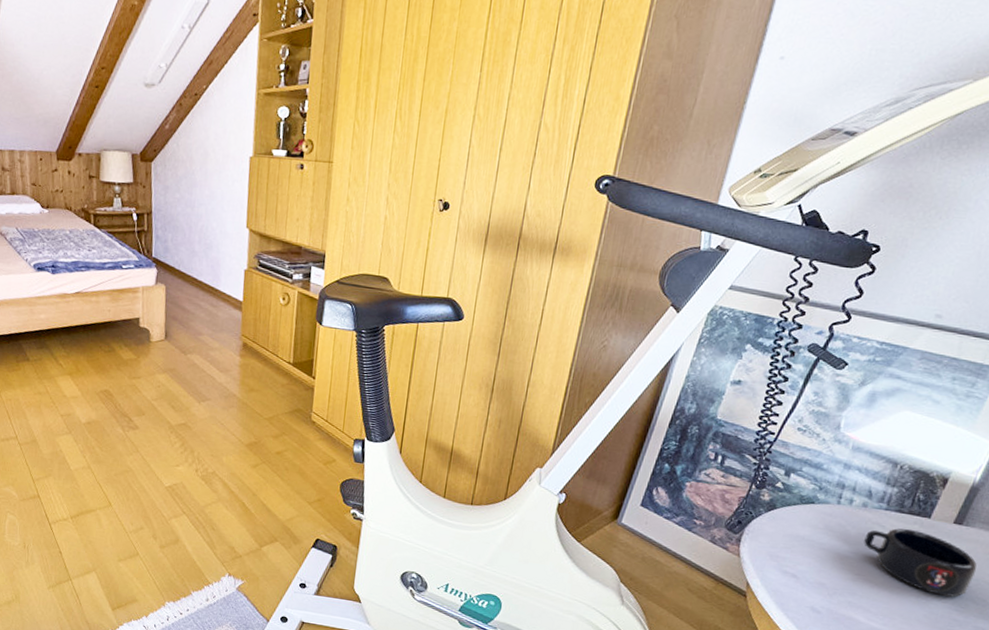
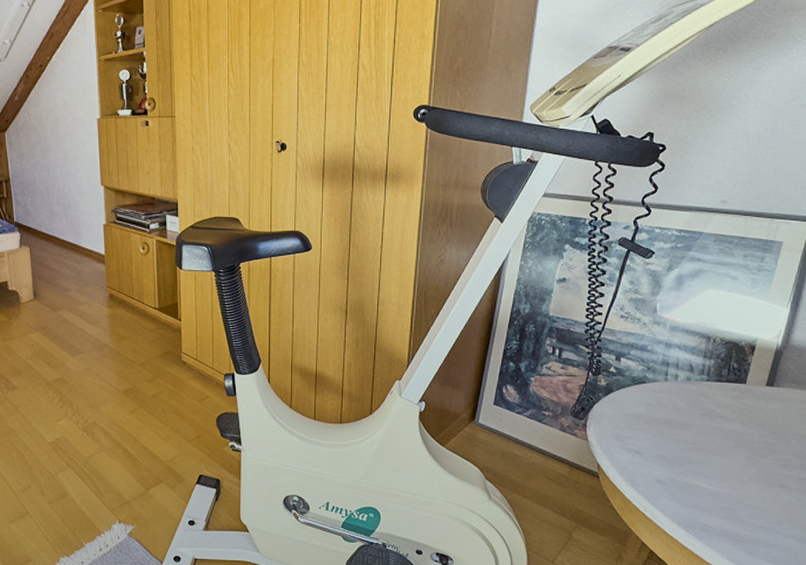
mug: present [863,528,978,597] -> none [693,395,793,453]

